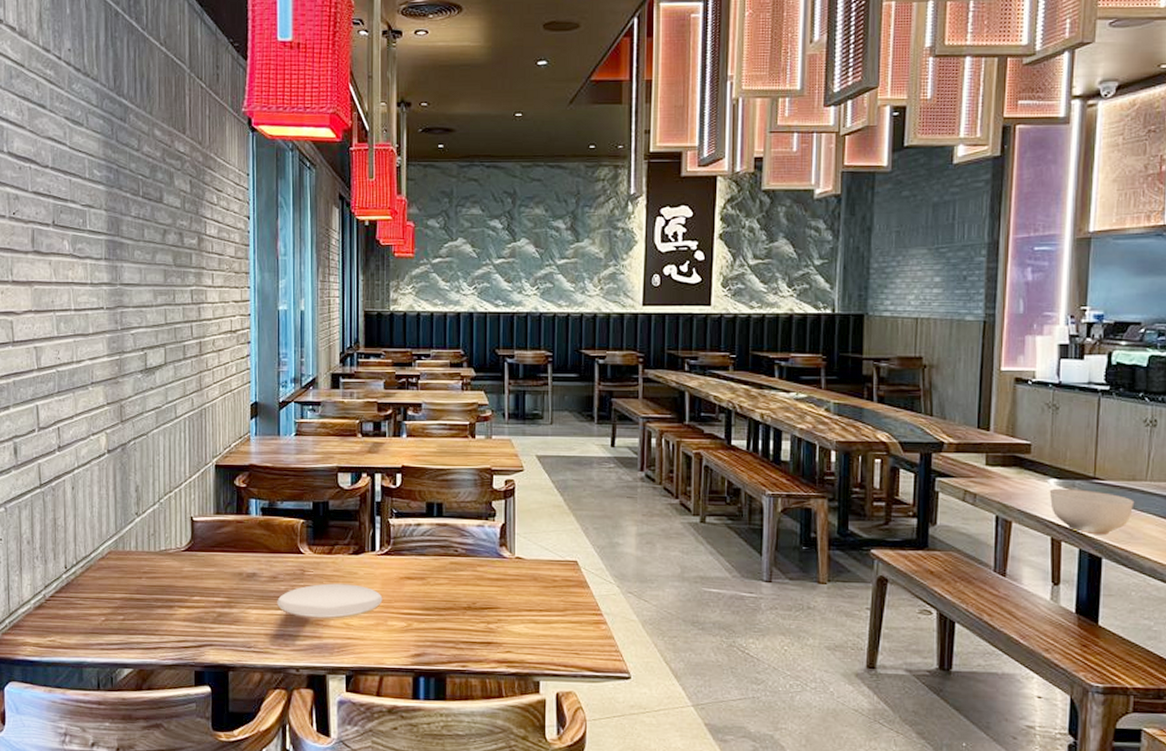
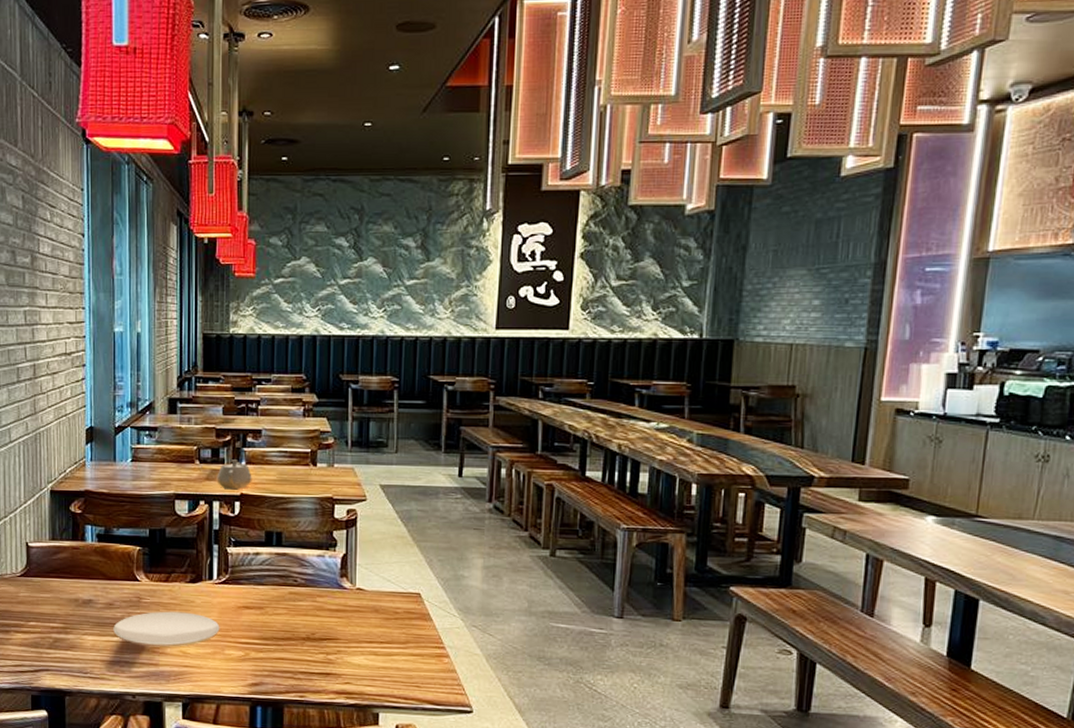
teapot: none [378,432,413,461] -> present [217,459,252,489]
bowl: present [1049,488,1135,534] -> none [926,526,1019,575]

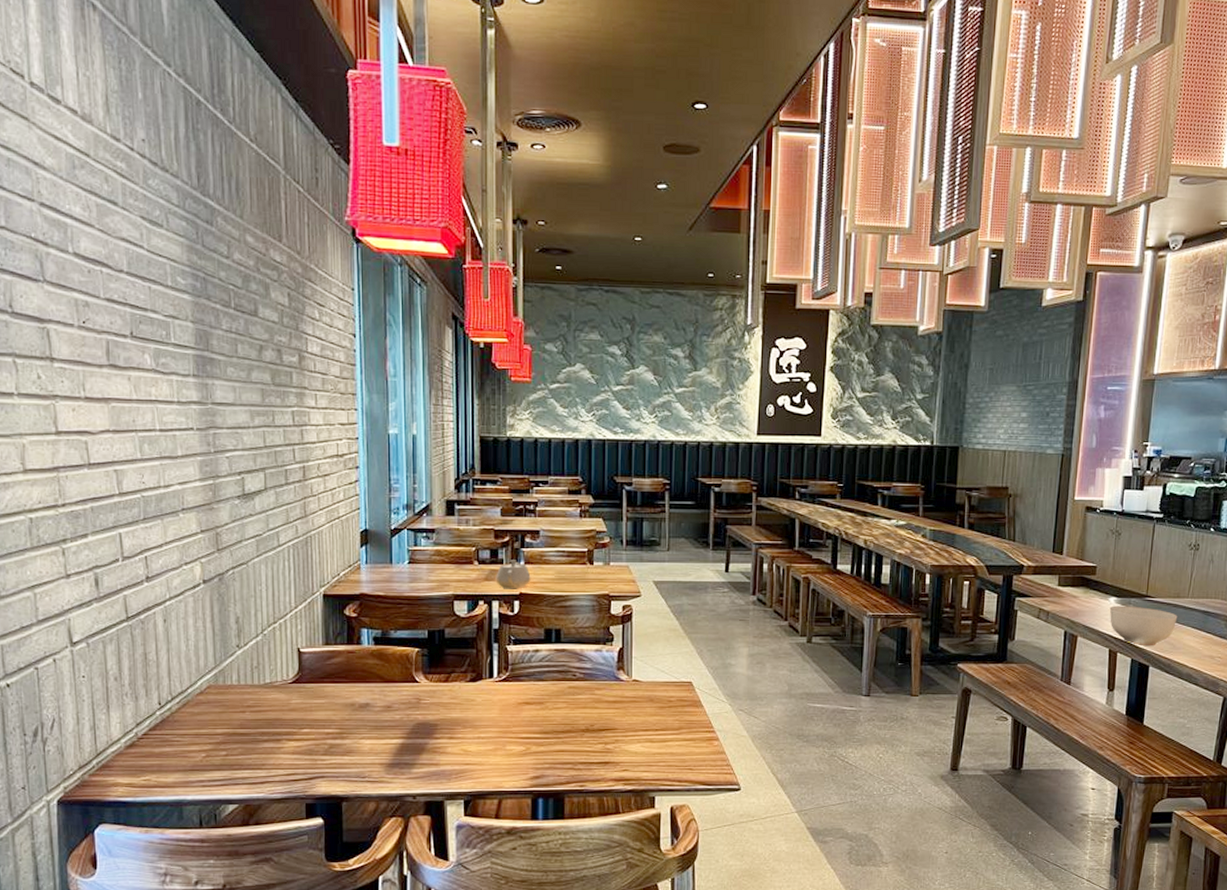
plate: present [113,611,220,648] -> none [392,711,501,747]
bowl: none [926,526,1019,575] -> present [1109,606,1178,645]

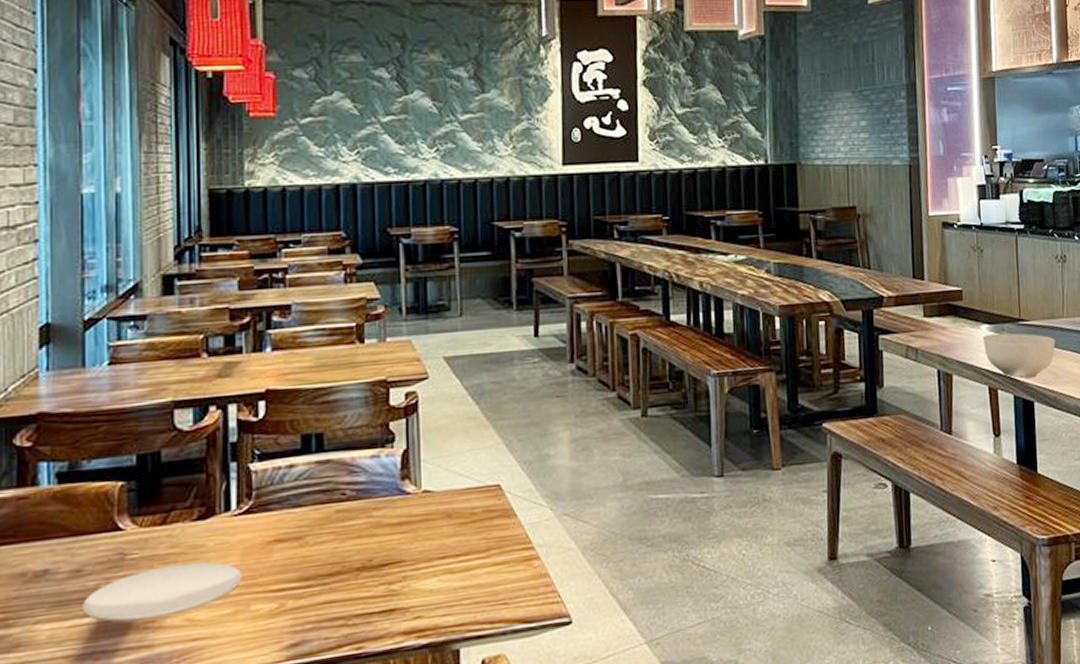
plate: none [392,711,501,747] -> present [83,561,243,623]
teapot: present [496,560,531,588] -> none [232,346,281,386]

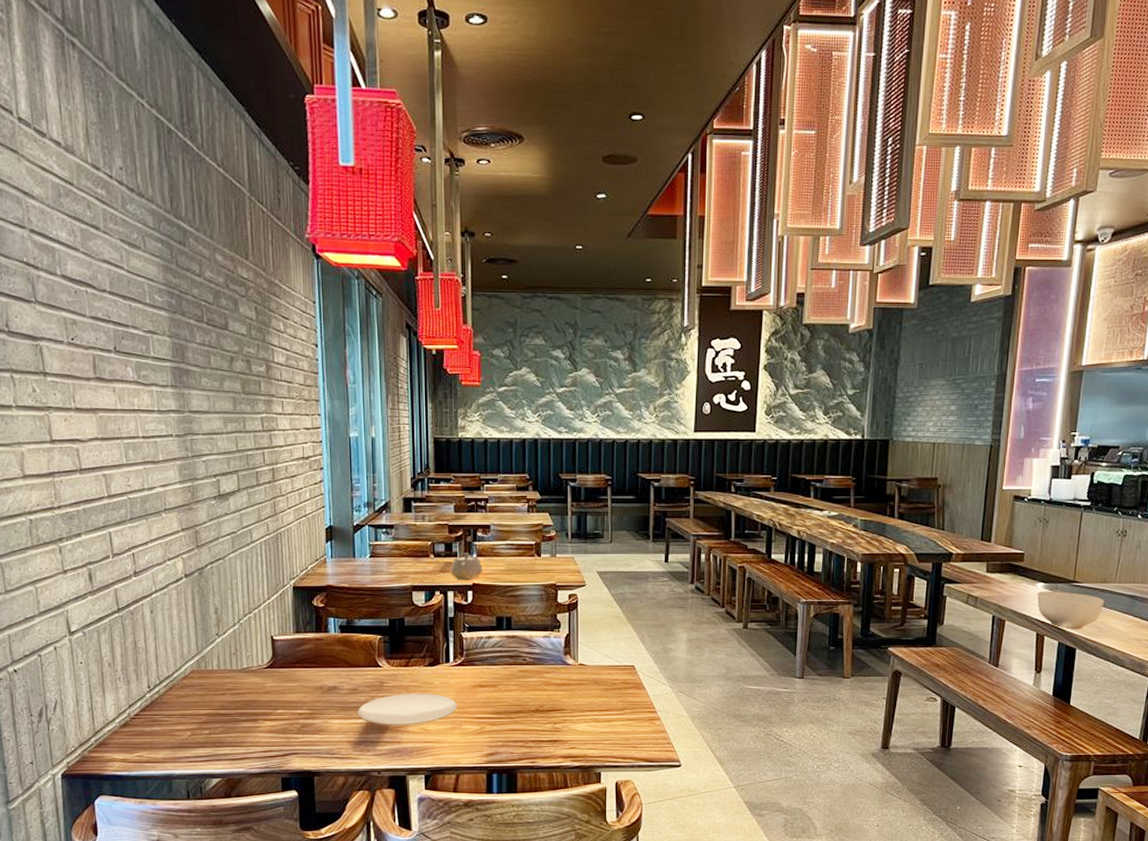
teapot: none [232,346,281,386] -> present [450,553,483,579]

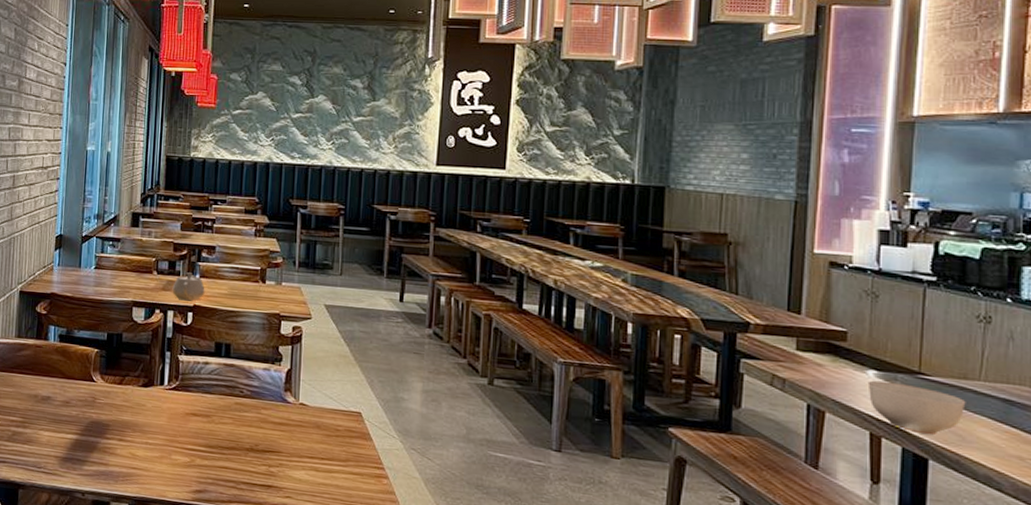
plate: present [358,693,457,726] -> none [68,412,168,449]

